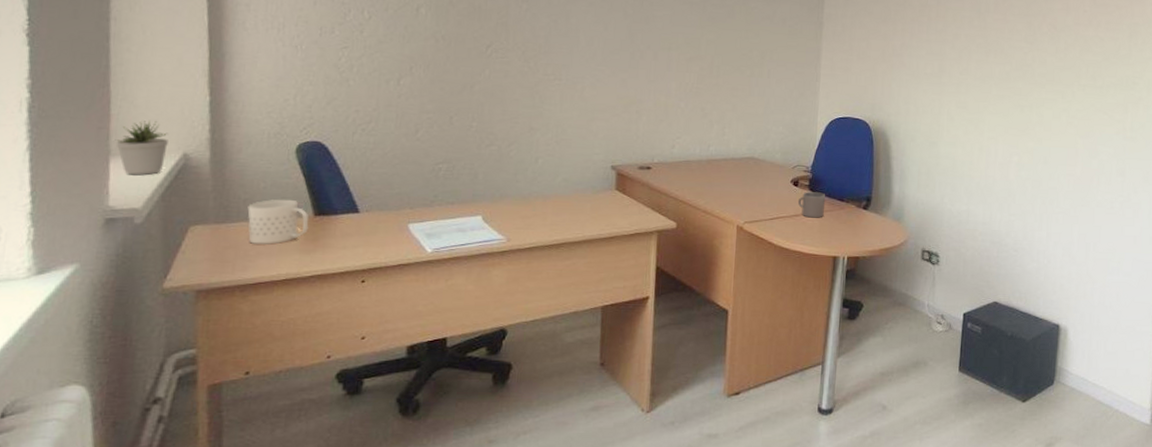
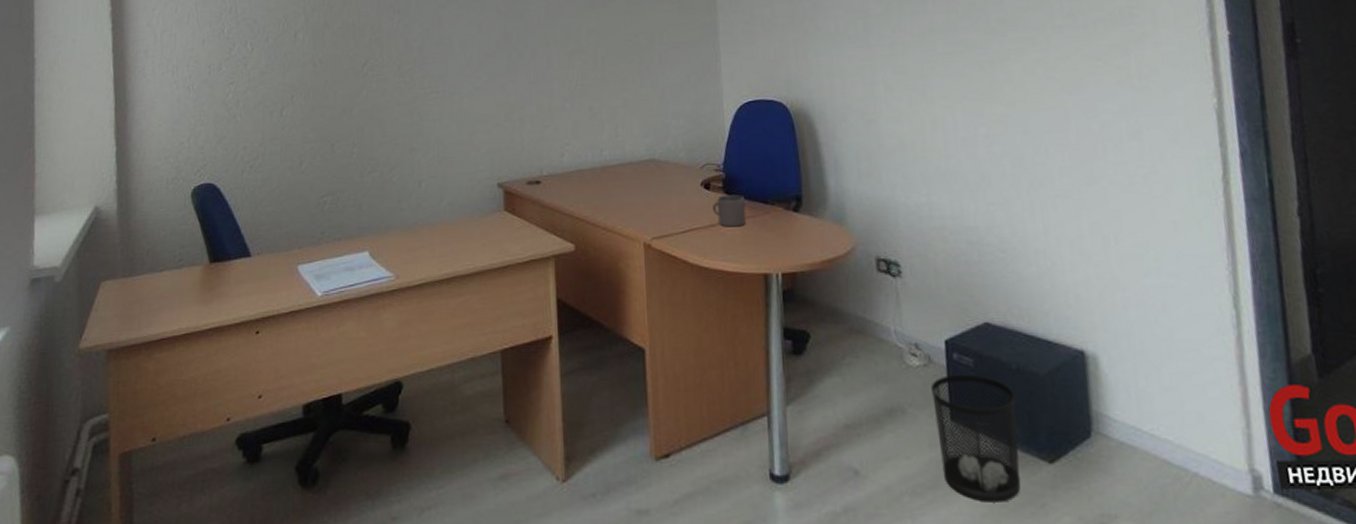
potted plant: present [114,121,168,175] -> none [38,176,82,233]
mug: present [247,199,309,245] -> none [150,247,205,298]
waste bin: none [947,338,1007,429] -> present [931,374,1021,502]

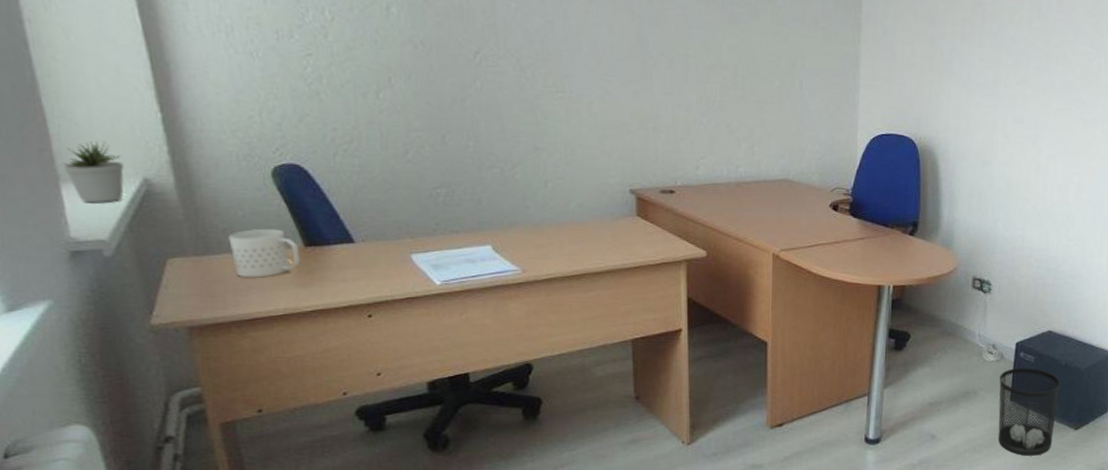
potted plant: none [38,176,82,233] -> present [61,141,124,203]
mug: none [150,247,205,298] -> present [228,228,301,279]
mug: present [713,195,746,227] -> none [839,217,869,245]

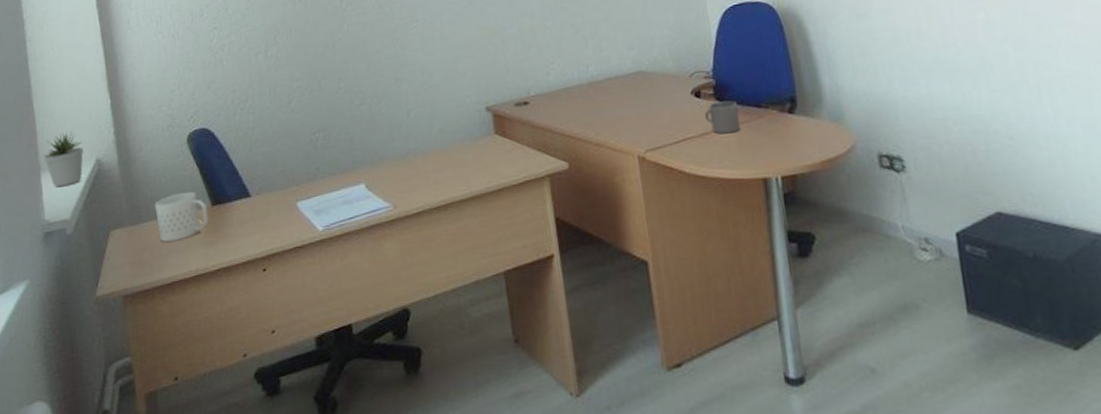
mug: none [839,217,869,245] -> present [705,100,740,134]
waste bin: present [998,367,1061,456] -> none [944,265,1046,393]

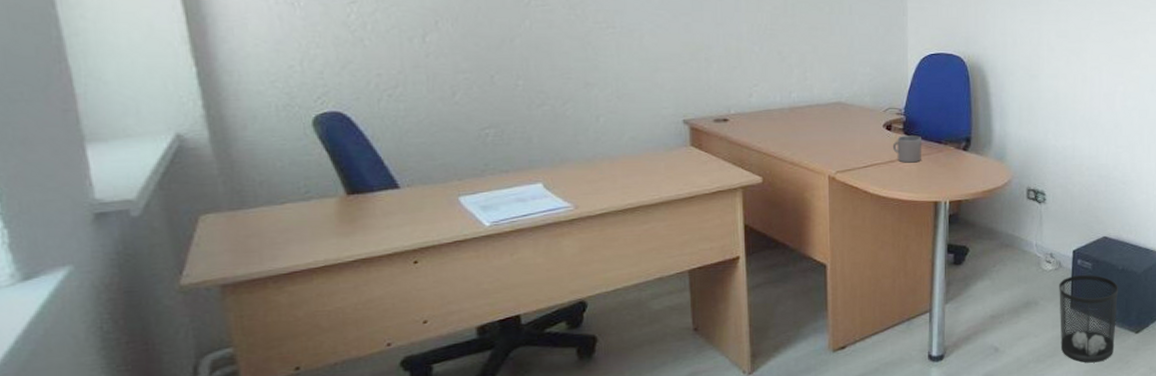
potted plant: present [42,131,83,188] -> none [87,99,155,163]
mug: present [154,191,209,243] -> none [265,178,343,231]
waste bin: none [944,265,1046,393] -> present [1059,274,1119,363]

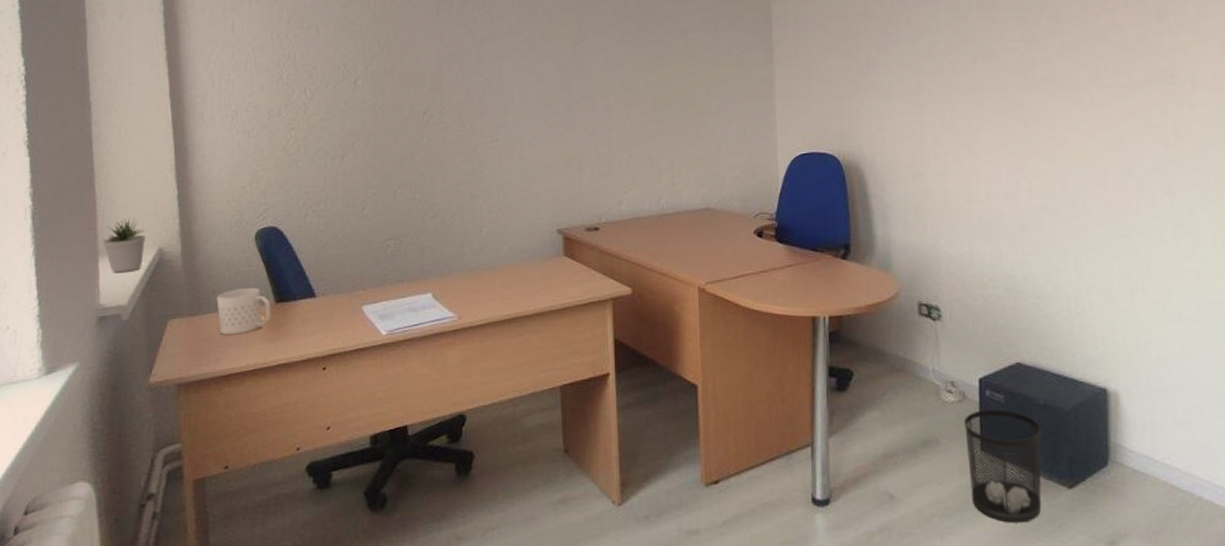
potted plant: none [87,99,155,163] -> present [101,219,145,273]
mug: none [265,178,343,231] -> present [216,287,271,336]
mug: present [893,135,922,163] -> none [765,242,796,273]

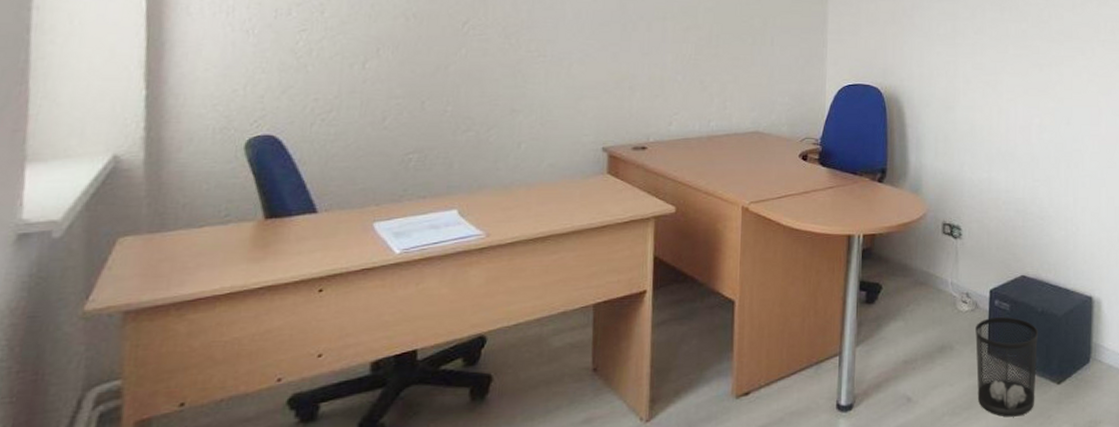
potted plant: present [101,219,145,273] -> none [32,120,96,183]
mug: present [216,287,271,336] -> none [186,201,259,256]

